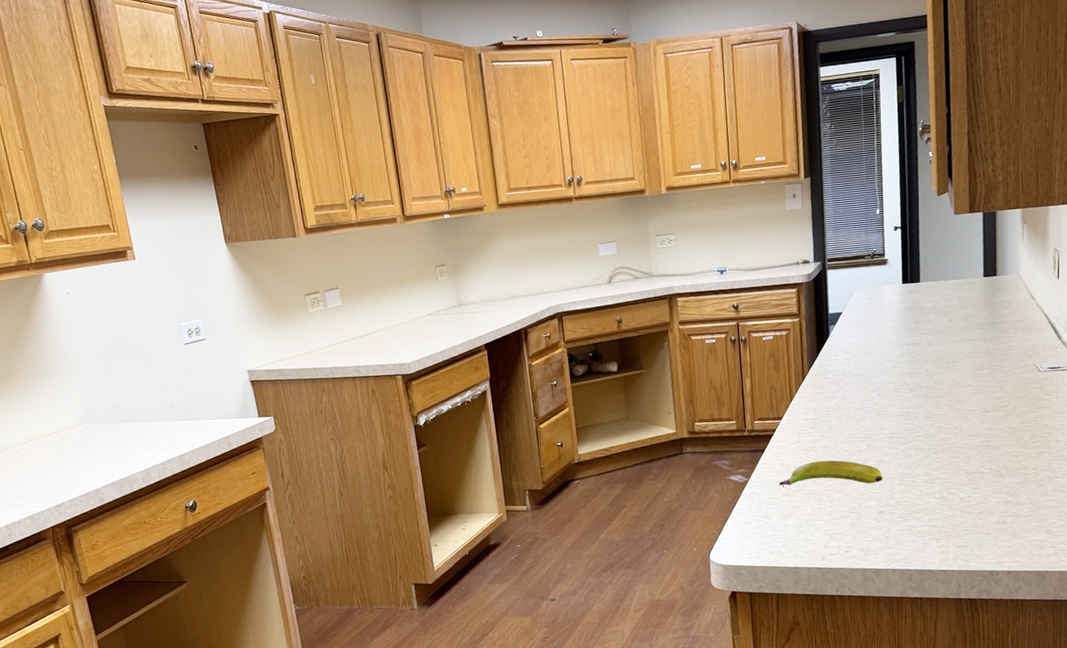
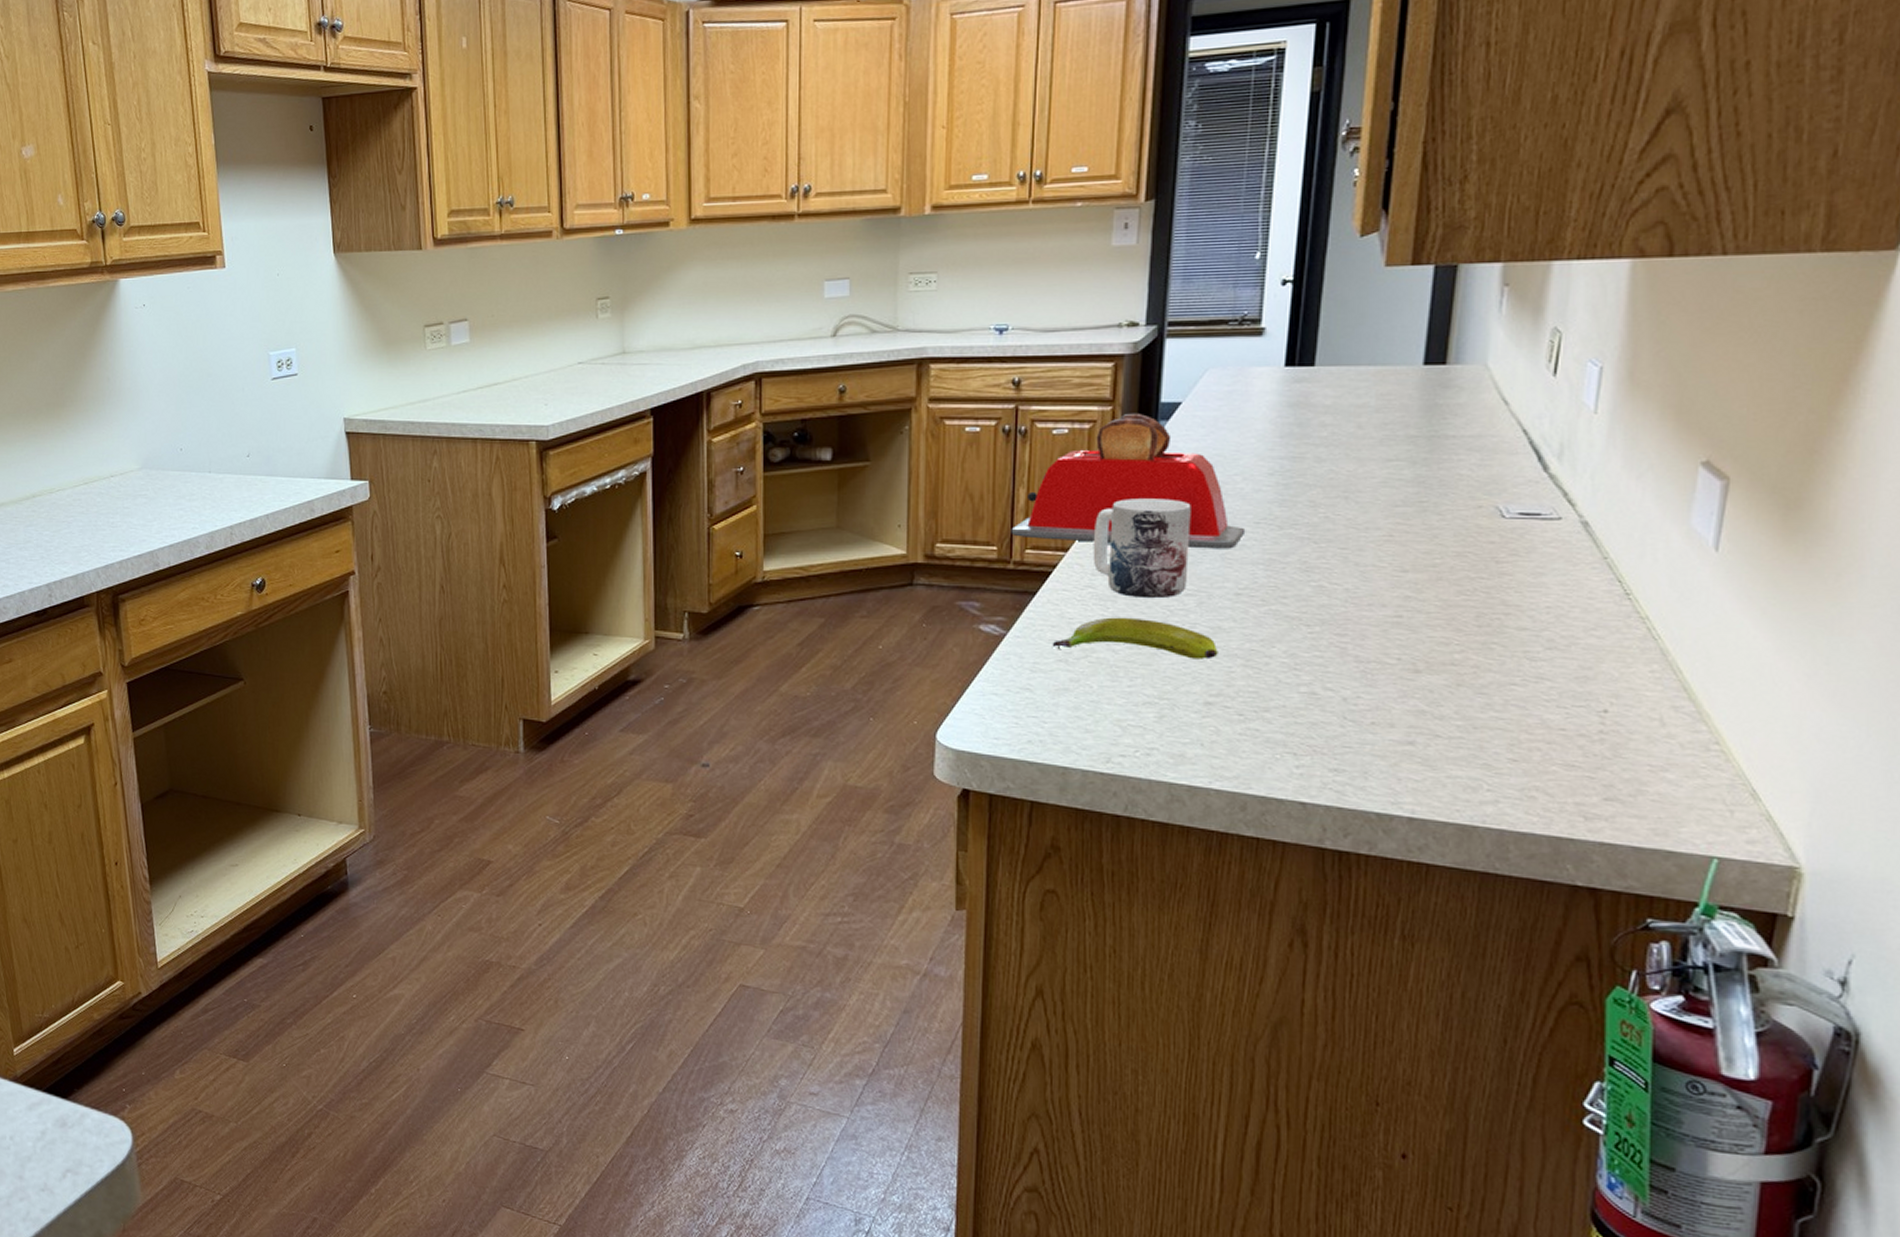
toaster: none [743,321,891,413] -> present [1011,412,1246,549]
mug: none [796,378,859,447] -> present [1093,498,1191,599]

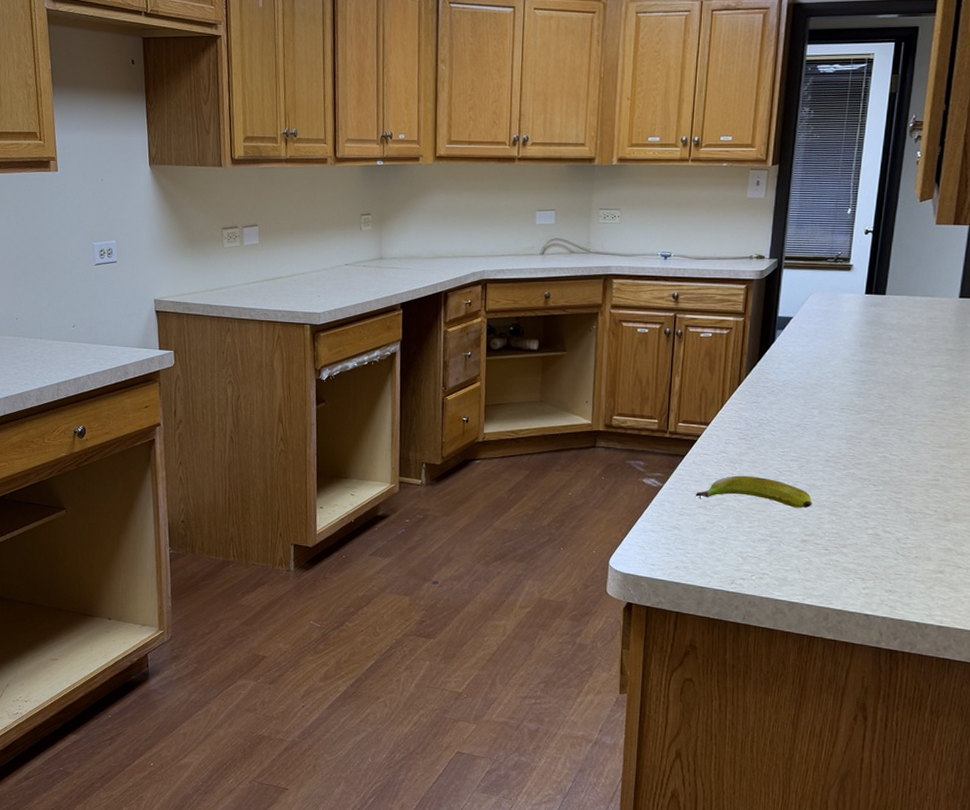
toaster: present [1011,412,1246,549] -> none [668,323,834,427]
mug: present [1093,498,1191,599] -> none [726,387,797,463]

